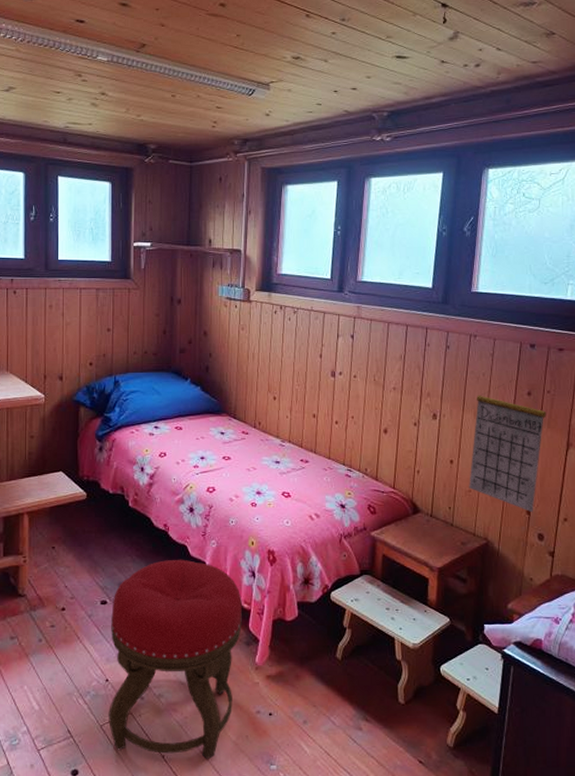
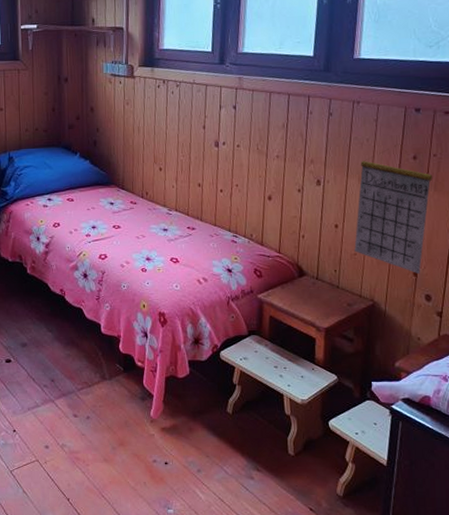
stool: present [108,559,242,760] -> none [15,321,137,504]

